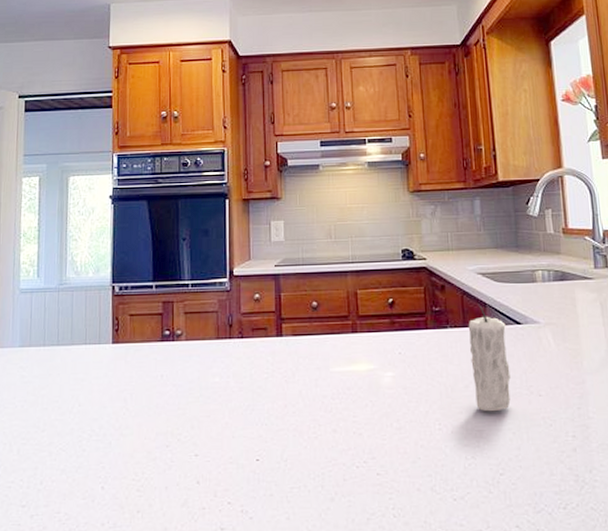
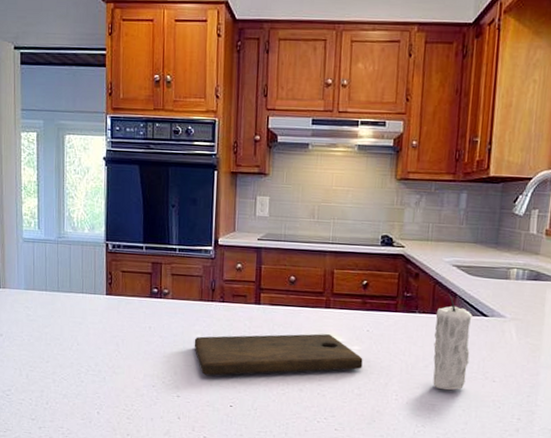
cutting board: none [212,362,399,425] -> present [194,333,363,376]

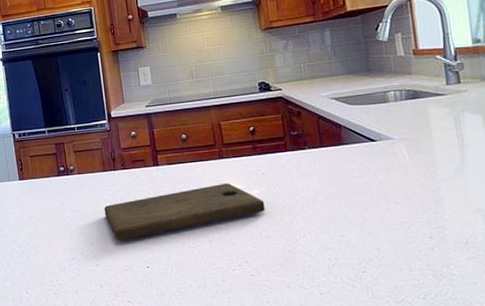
candle: present [433,292,473,391] -> none [325,124,369,220]

